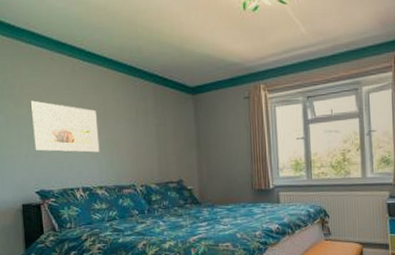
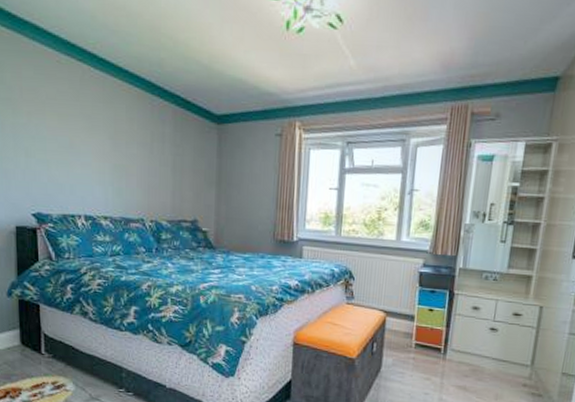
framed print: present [30,100,100,153] -> none [30,108,107,178]

